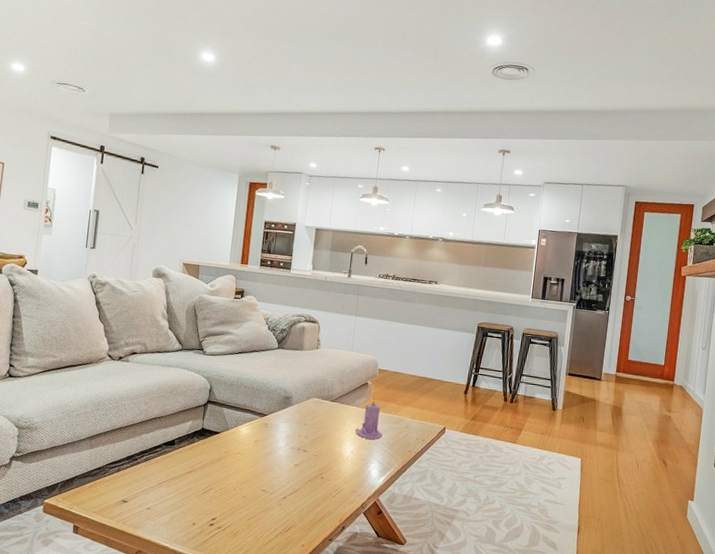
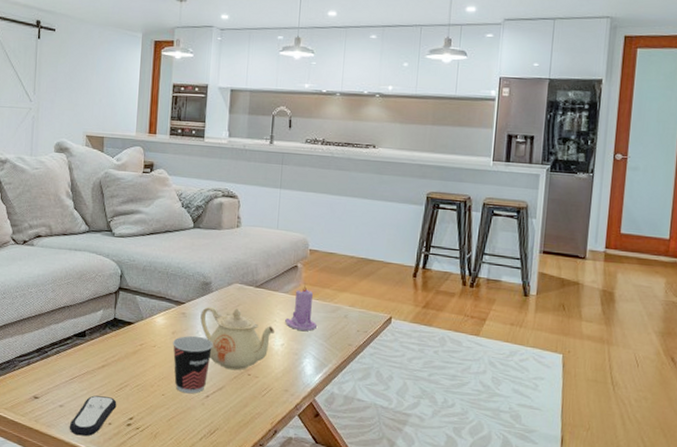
remote control: none [155,498,201,536] -> present [69,395,117,437]
cup: none [255,443,292,496] -> present [173,335,213,394]
teapot: none [280,418,346,475] -> present [200,306,274,371]

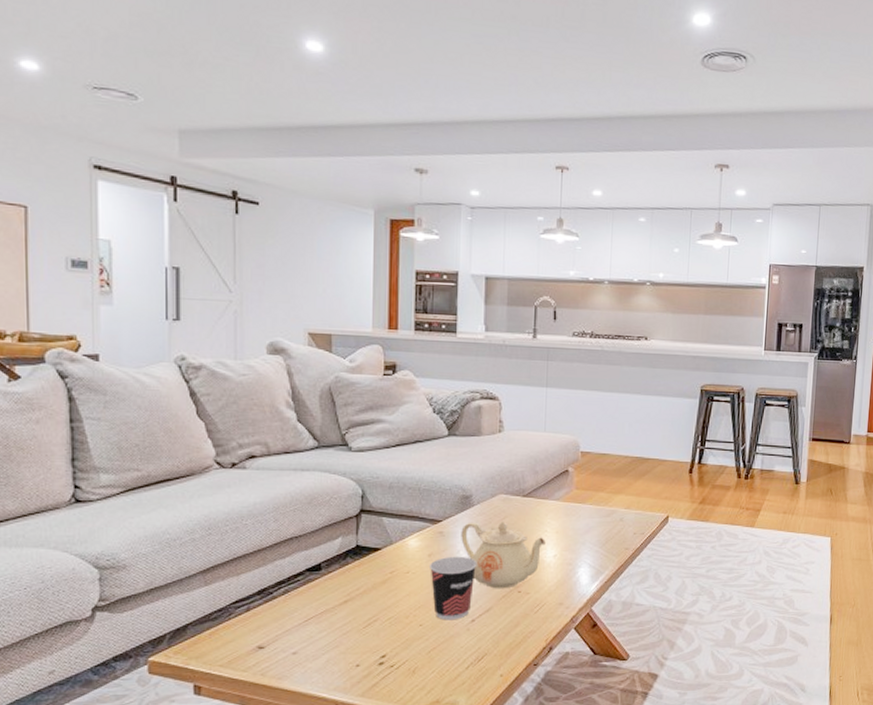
remote control: present [69,395,117,437] -> none [306,636,365,684]
candle: present [285,285,317,332] -> none [557,490,591,540]

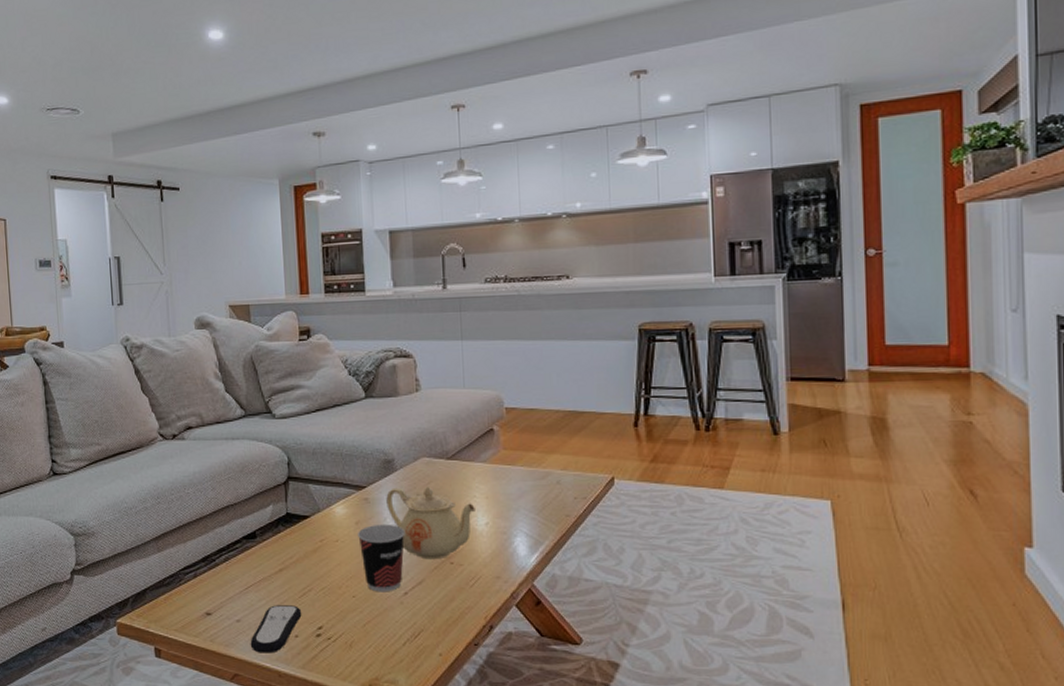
remote control: none [306,636,365,684] -> present [250,605,302,654]

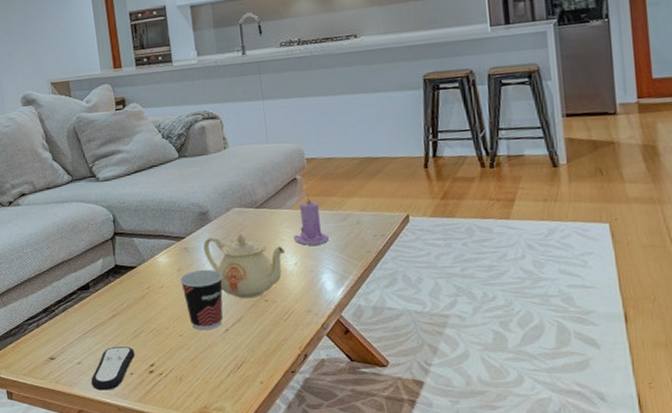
candle: none [486,451,525,506] -> present [294,197,329,246]

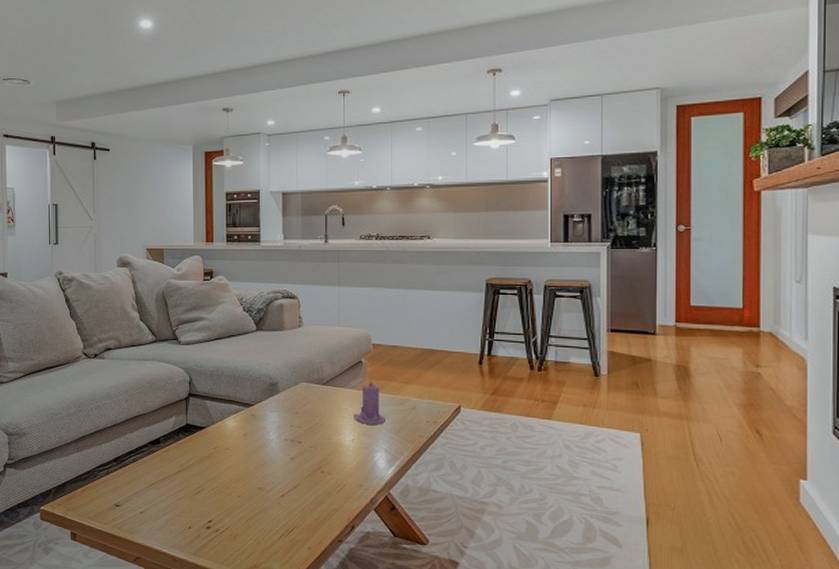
remote control: present [91,346,135,391] -> none [151,500,195,541]
cup: present [180,269,223,331] -> none [245,436,285,494]
teapot: present [203,233,285,299] -> none [270,406,344,468]

